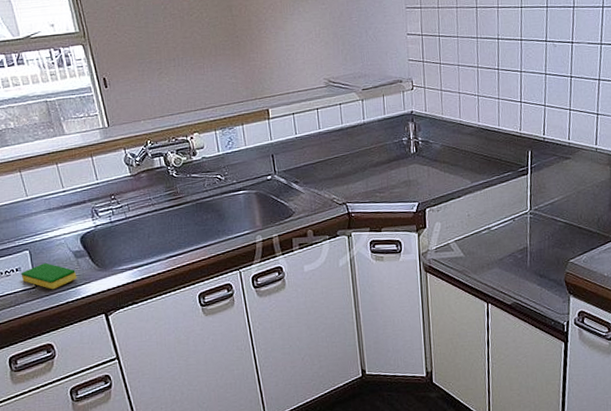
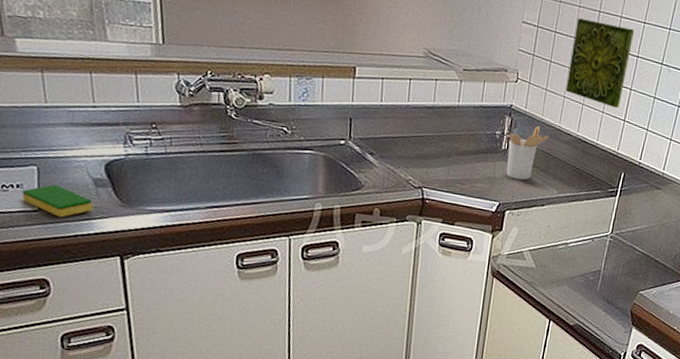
utensil holder: none [415,124,453,178] -> present [506,125,550,180]
decorative tile: none [457,15,514,93] -> present [565,18,635,109]

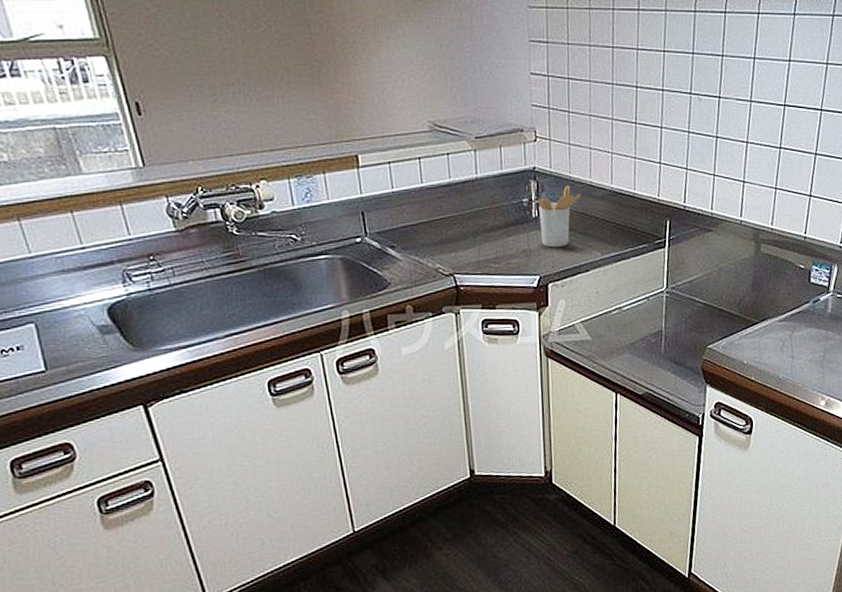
dish sponge: present [21,185,93,218] -> none [24,340,104,375]
decorative tile: present [565,18,635,109] -> none [589,59,655,151]

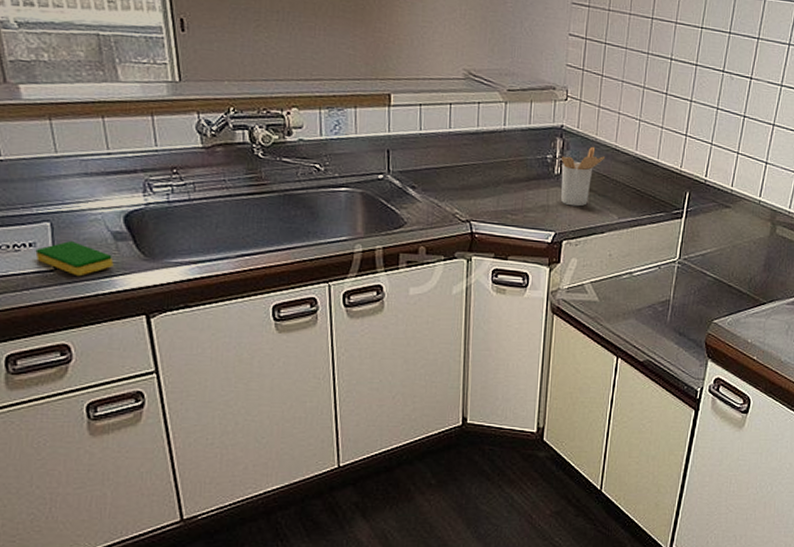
dish sponge: none [24,340,104,375] -> present [35,241,114,277]

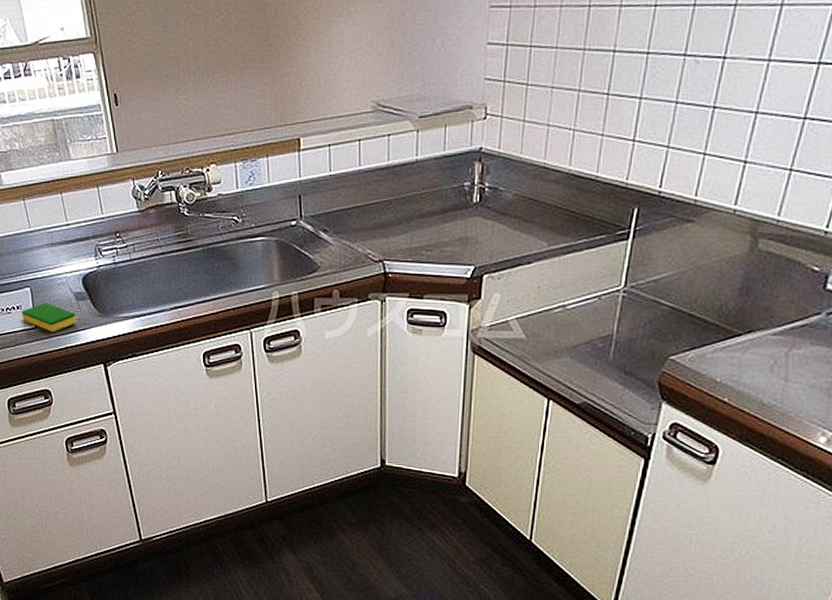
utensil holder: present [561,146,606,207] -> none [480,167,533,236]

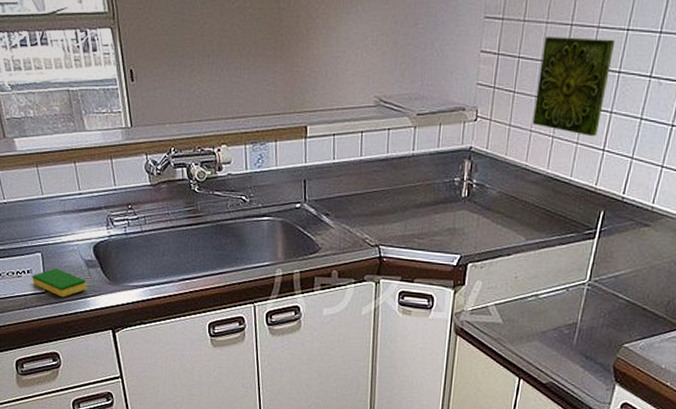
decorative tile: none [549,17,642,127] -> present [532,37,616,137]

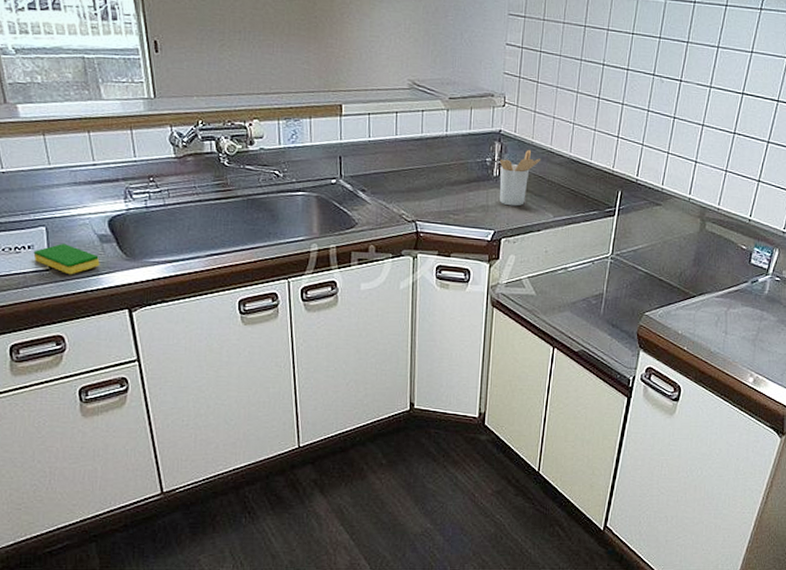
utensil holder: none [467,167,515,229] -> present [499,149,542,206]
decorative tile: present [532,37,616,137] -> none [555,35,623,125]

